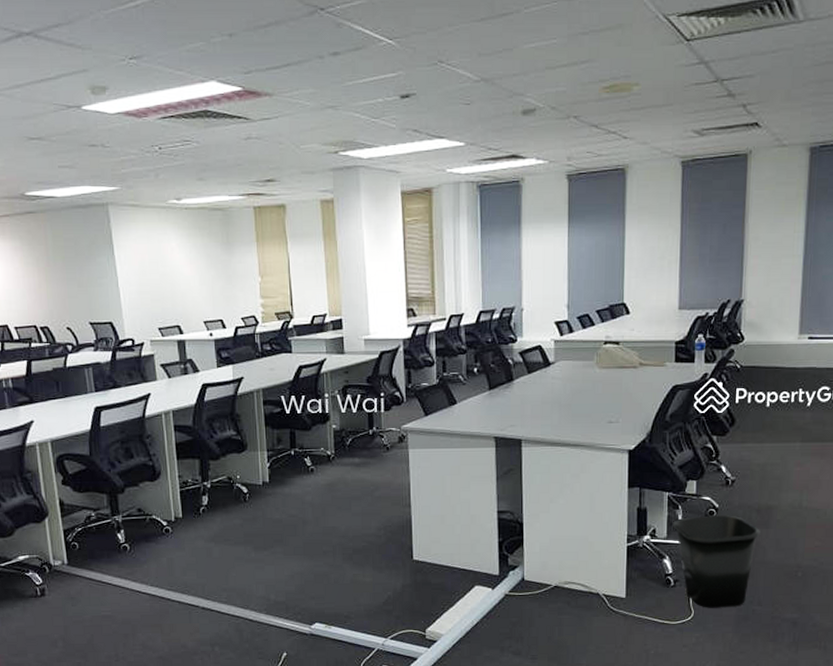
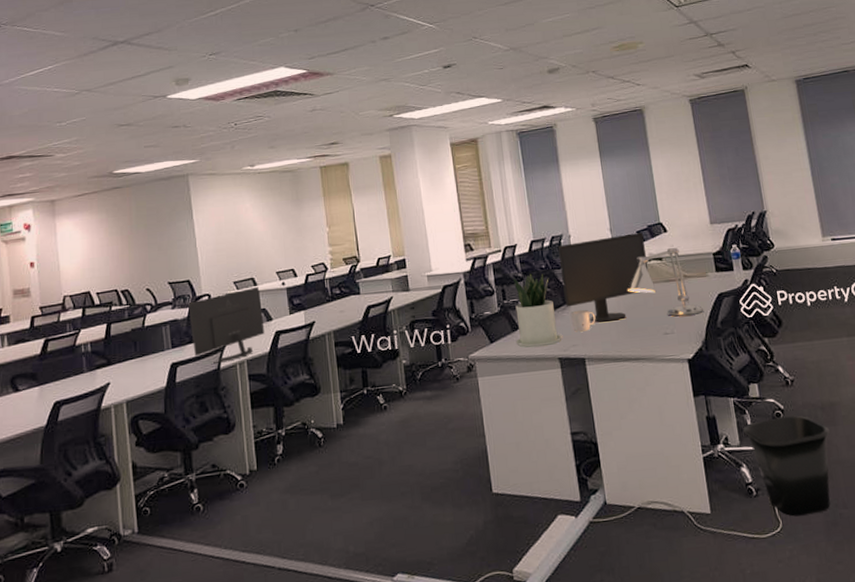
computer monitor: none [111,336,191,412] -> present [188,287,265,365]
planter: none [451,347,501,424] -> present [512,273,562,348]
computer monitor: none [507,312,603,404] -> present [557,232,649,323]
mug: none [512,389,539,412] -> present [570,309,596,332]
desk lamp: none [576,332,654,405] -> present [627,248,703,317]

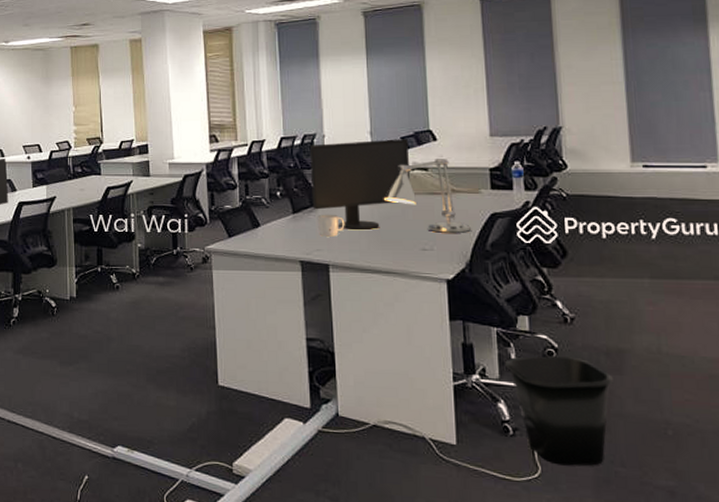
planter: present [512,273,562,348] -> none [255,171,306,247]

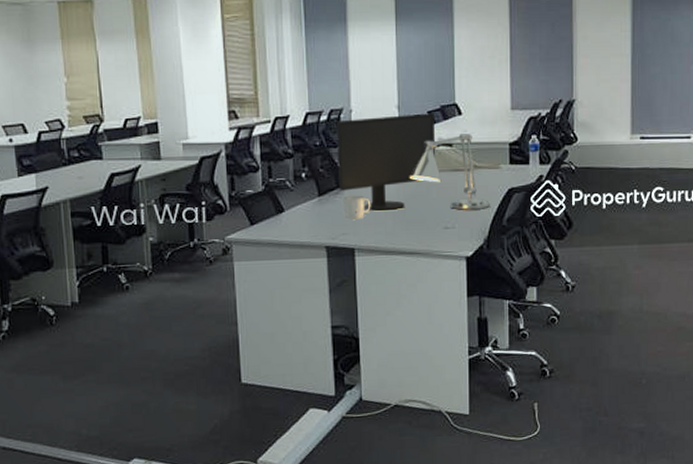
waste bin: present [505,356,613,466] -> none [515,322,603,421]

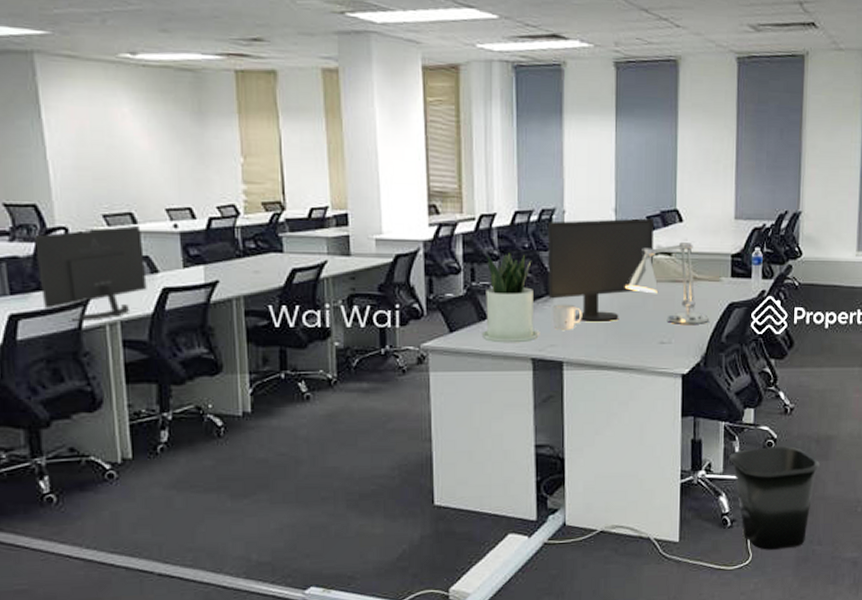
planter: none [279,150,332,234] -> present [481,252,539,343]
waste bin: none [515,322,603,421] -> present [729,446,820,550]

